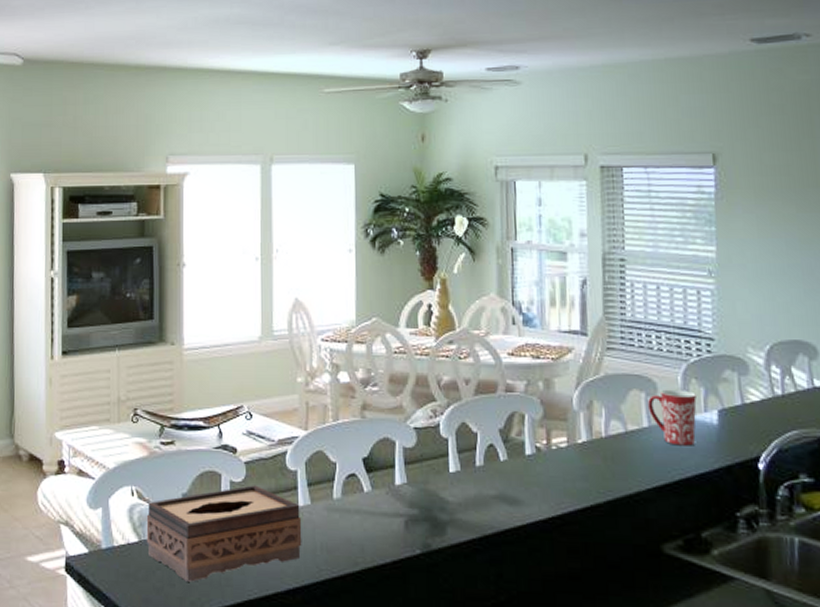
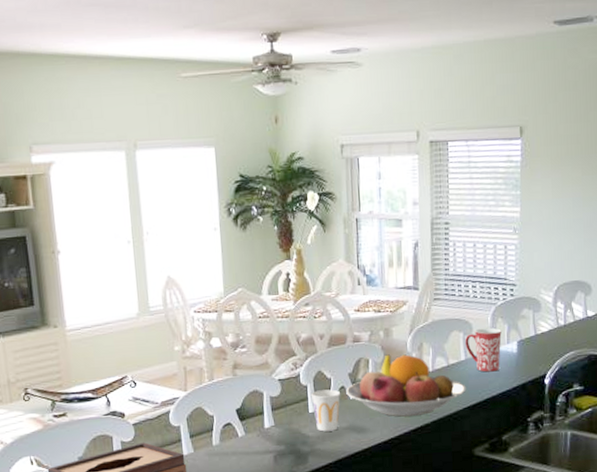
cup: none [452,446,489,499] -> present [310,389,341,432]
fruit bowl: none [496,410,651,492] -> present [346,354,466,417]

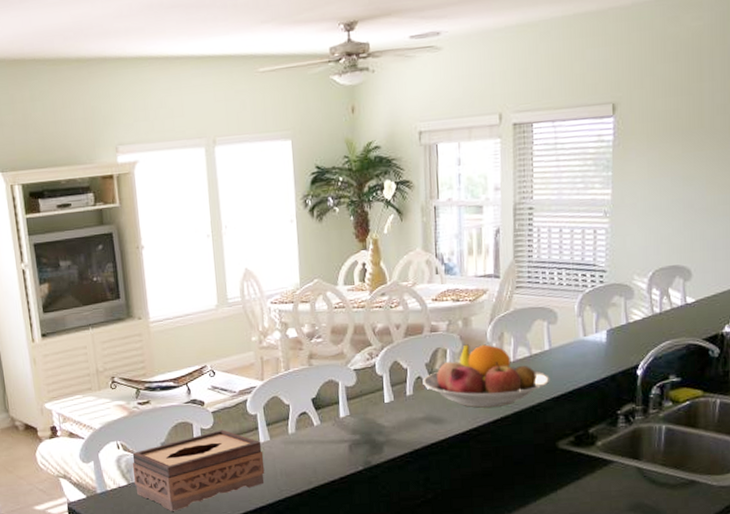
cup: present [310,389,341,432] -> none [386,379,418,422]
mug: present [465,327,502,372] -> none [549,316,590,363]

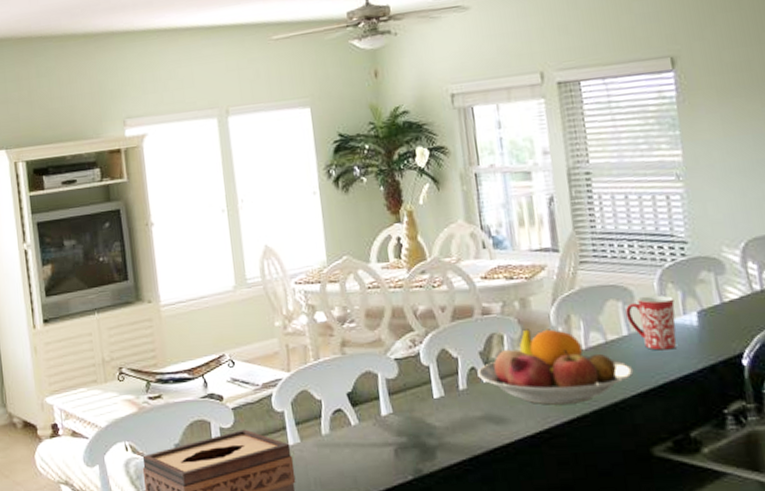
mug: none [549,316,590,363] -> present [626,295,677,351]

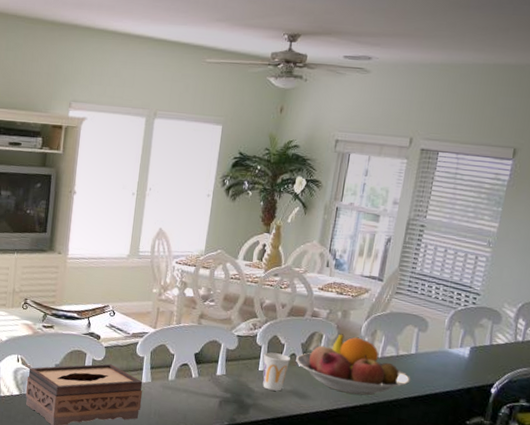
cup: none [434,371,472,422] -> present [263,352,291,391]
mug: present [626,295,677,351] -> none [418,327,457,371]

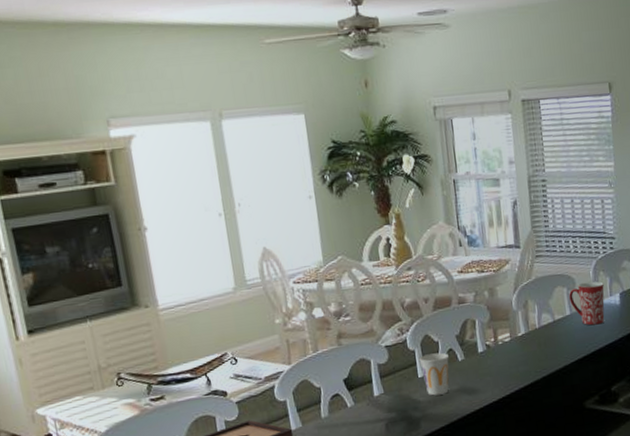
fruit bowl: present [296,333,411,396] -> none [454,313,574,376]
mug: none [418,327,457,371] -> present [569,281,605,326]

